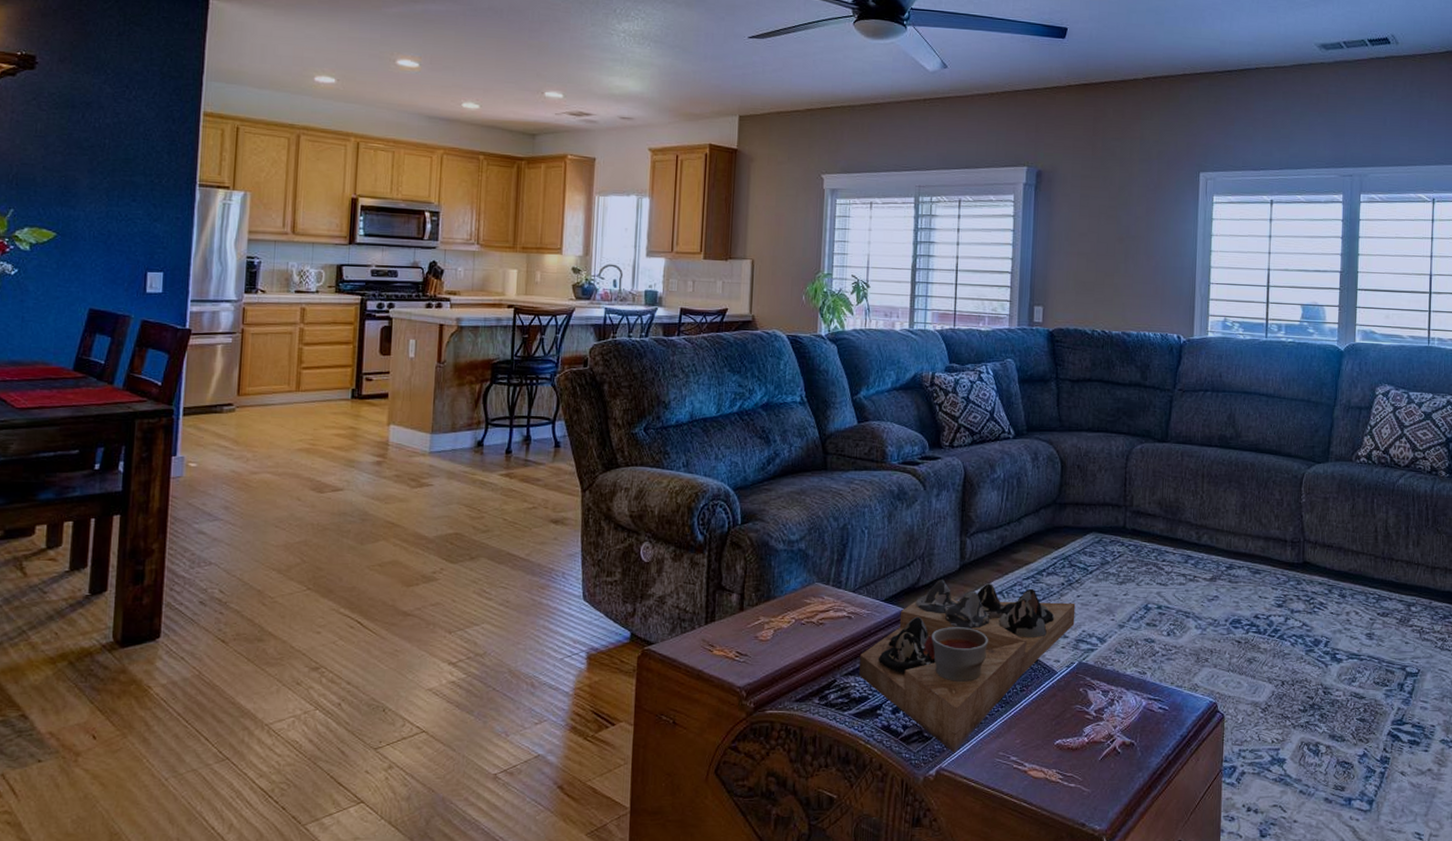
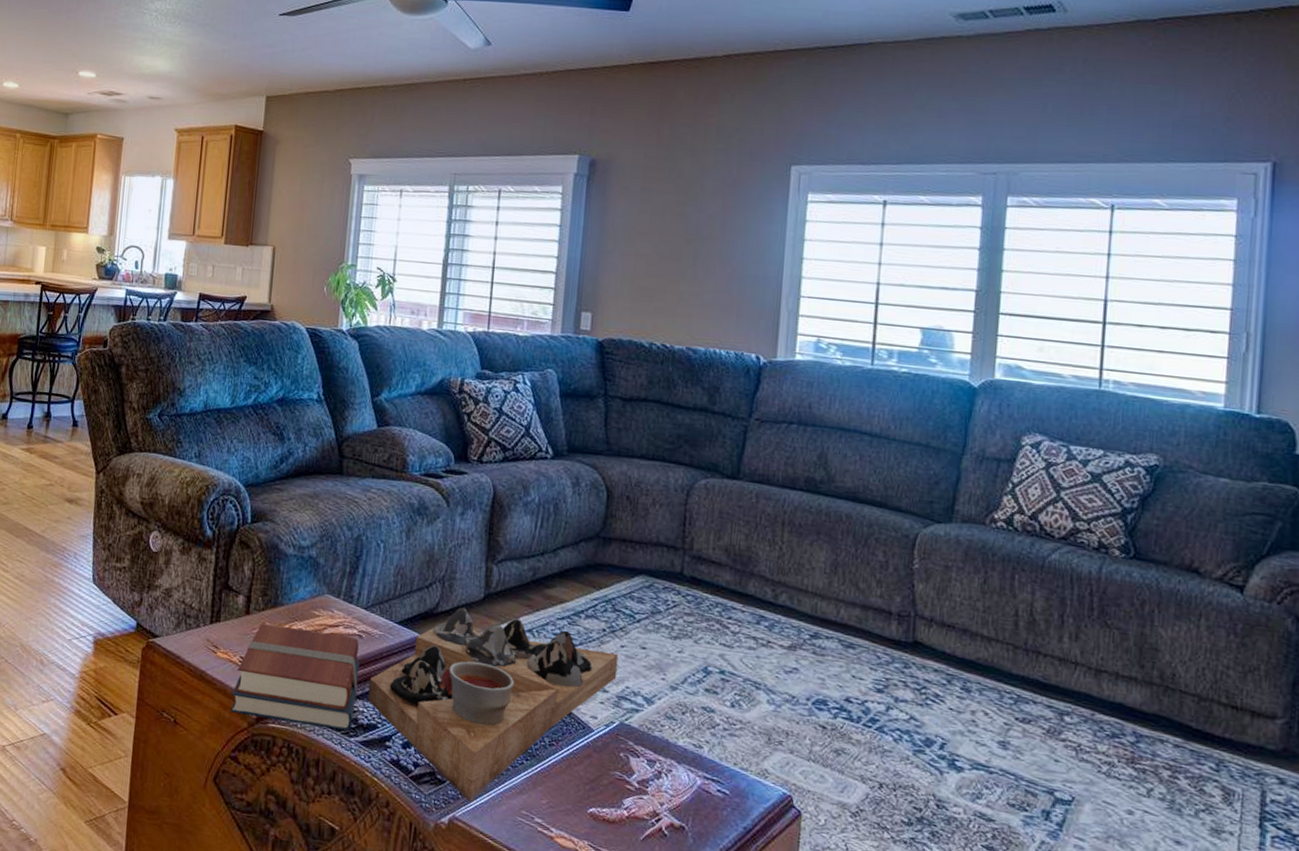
books: none [728,618,850,707] -> present [230,623,360,731]

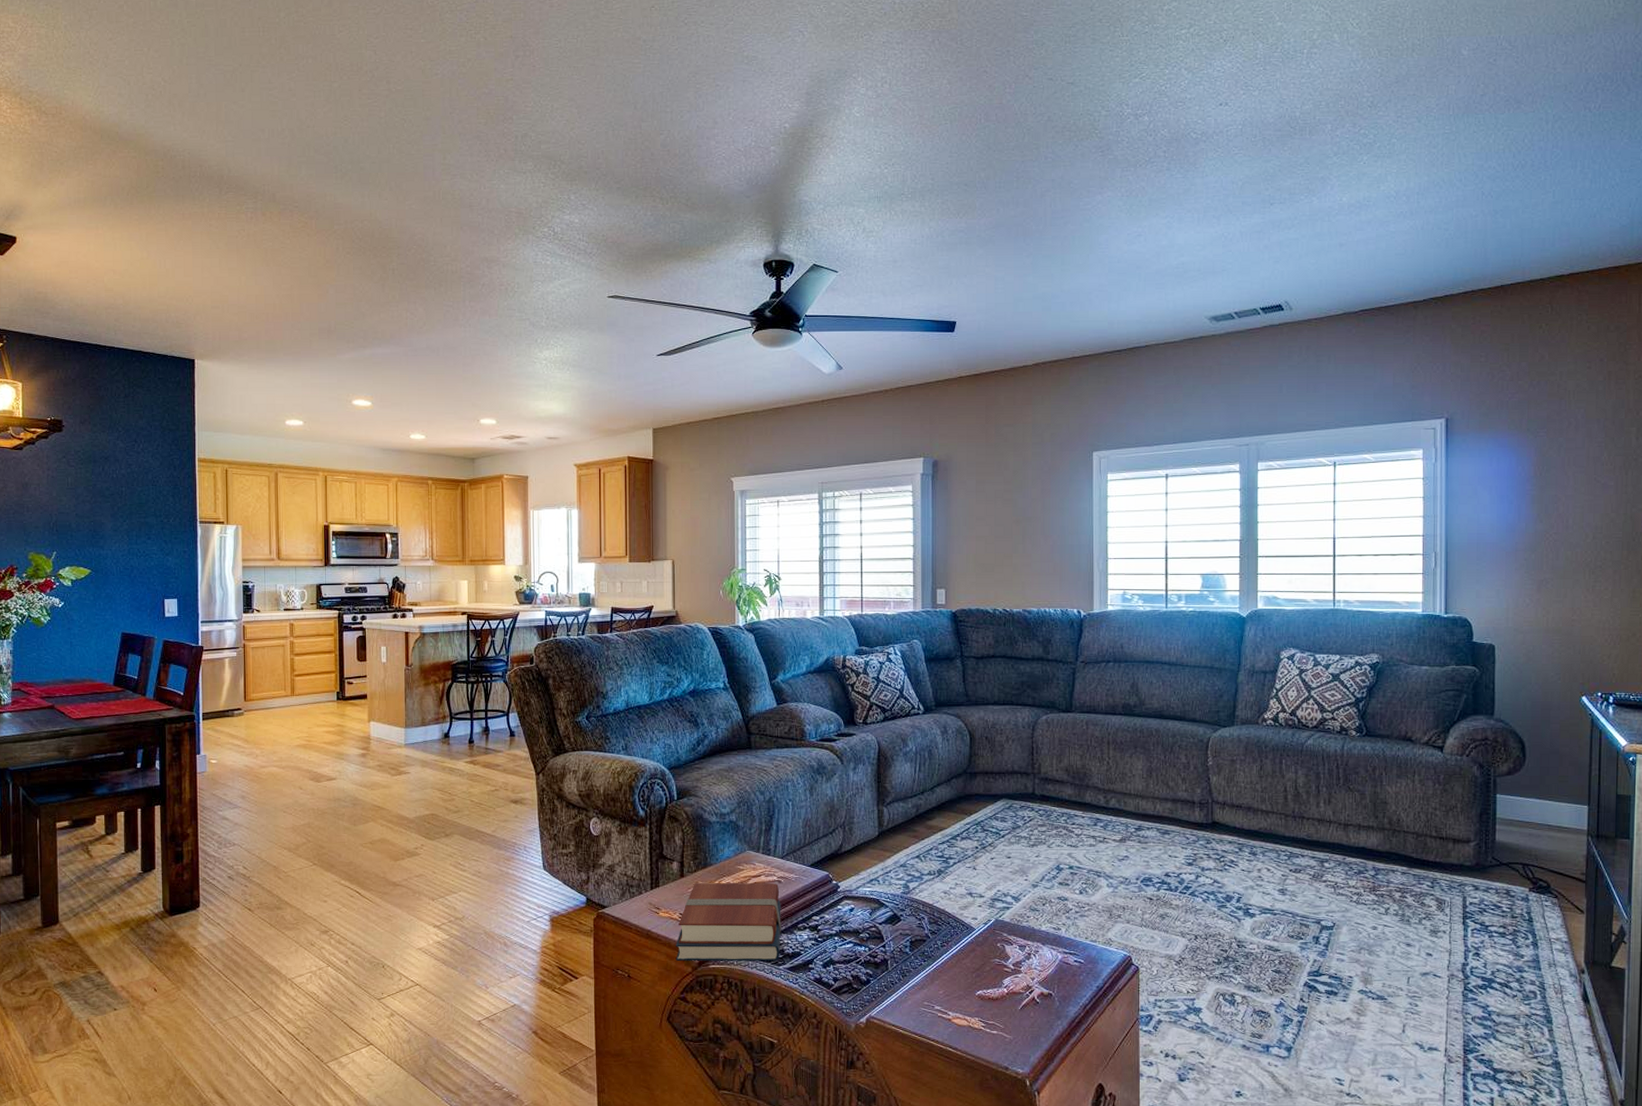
decorative tray: present [368,607,619,803] -> none [791,846,990,1003]

